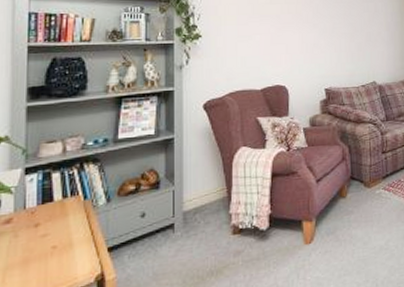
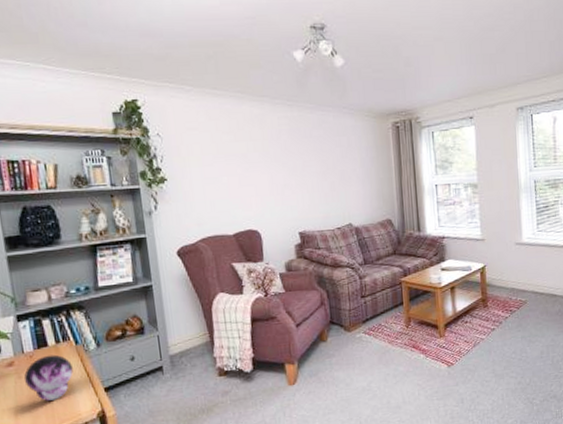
decorative orb: none [20,210,77,263] -> present [23,354,73,401]

